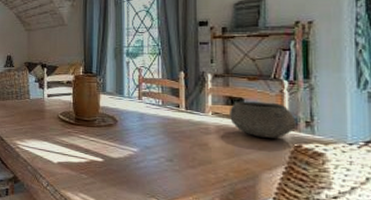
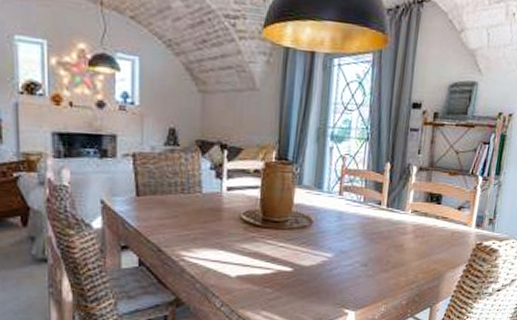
bowl: present [230,101,298,138] -> none [427,198,483,237]

